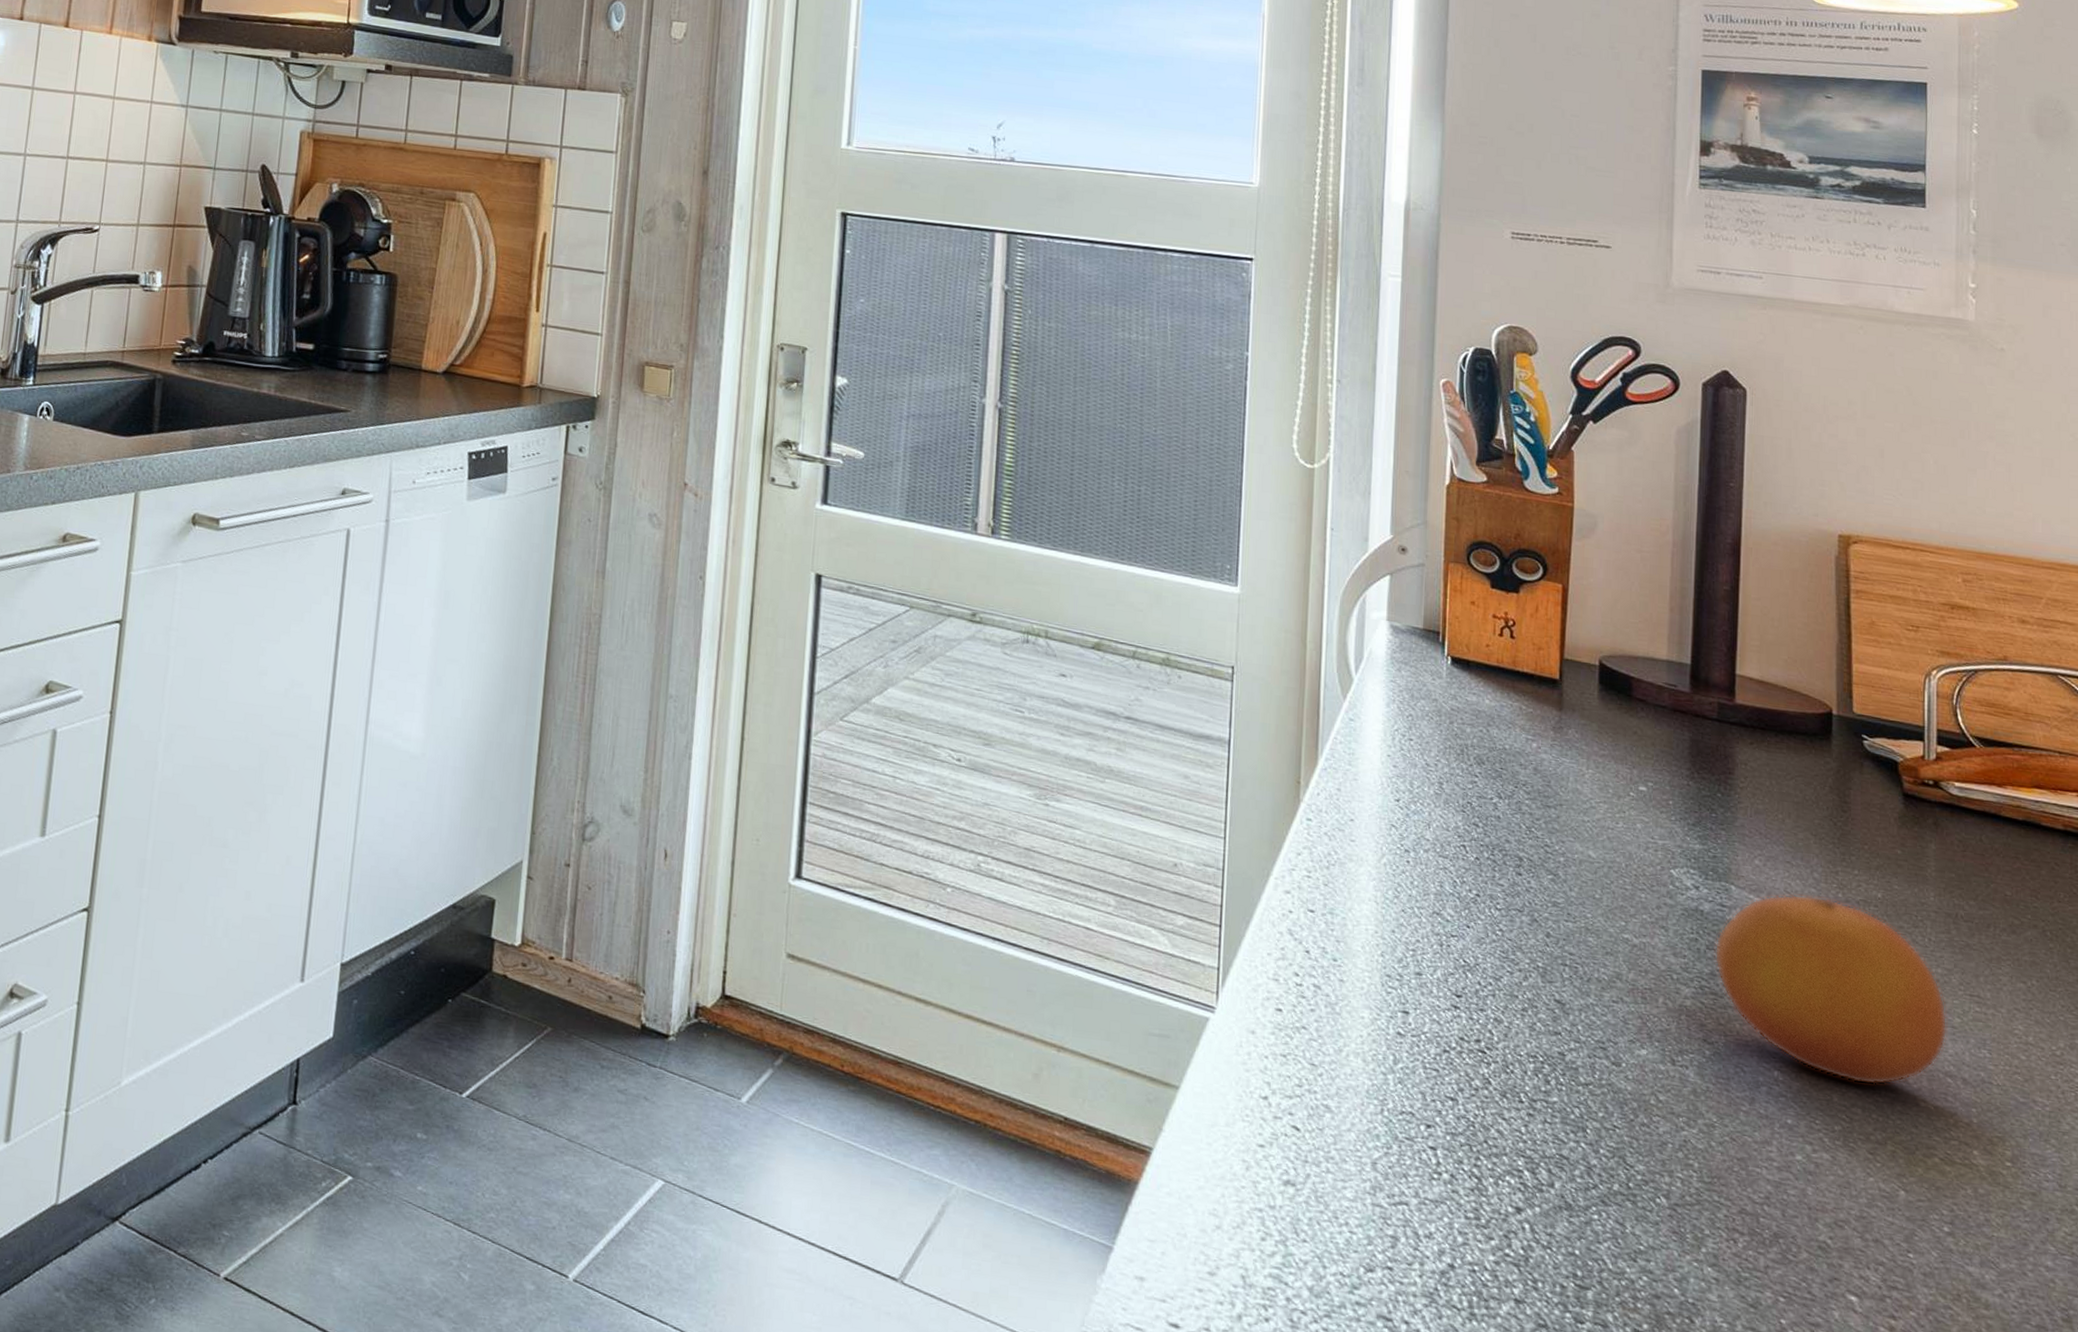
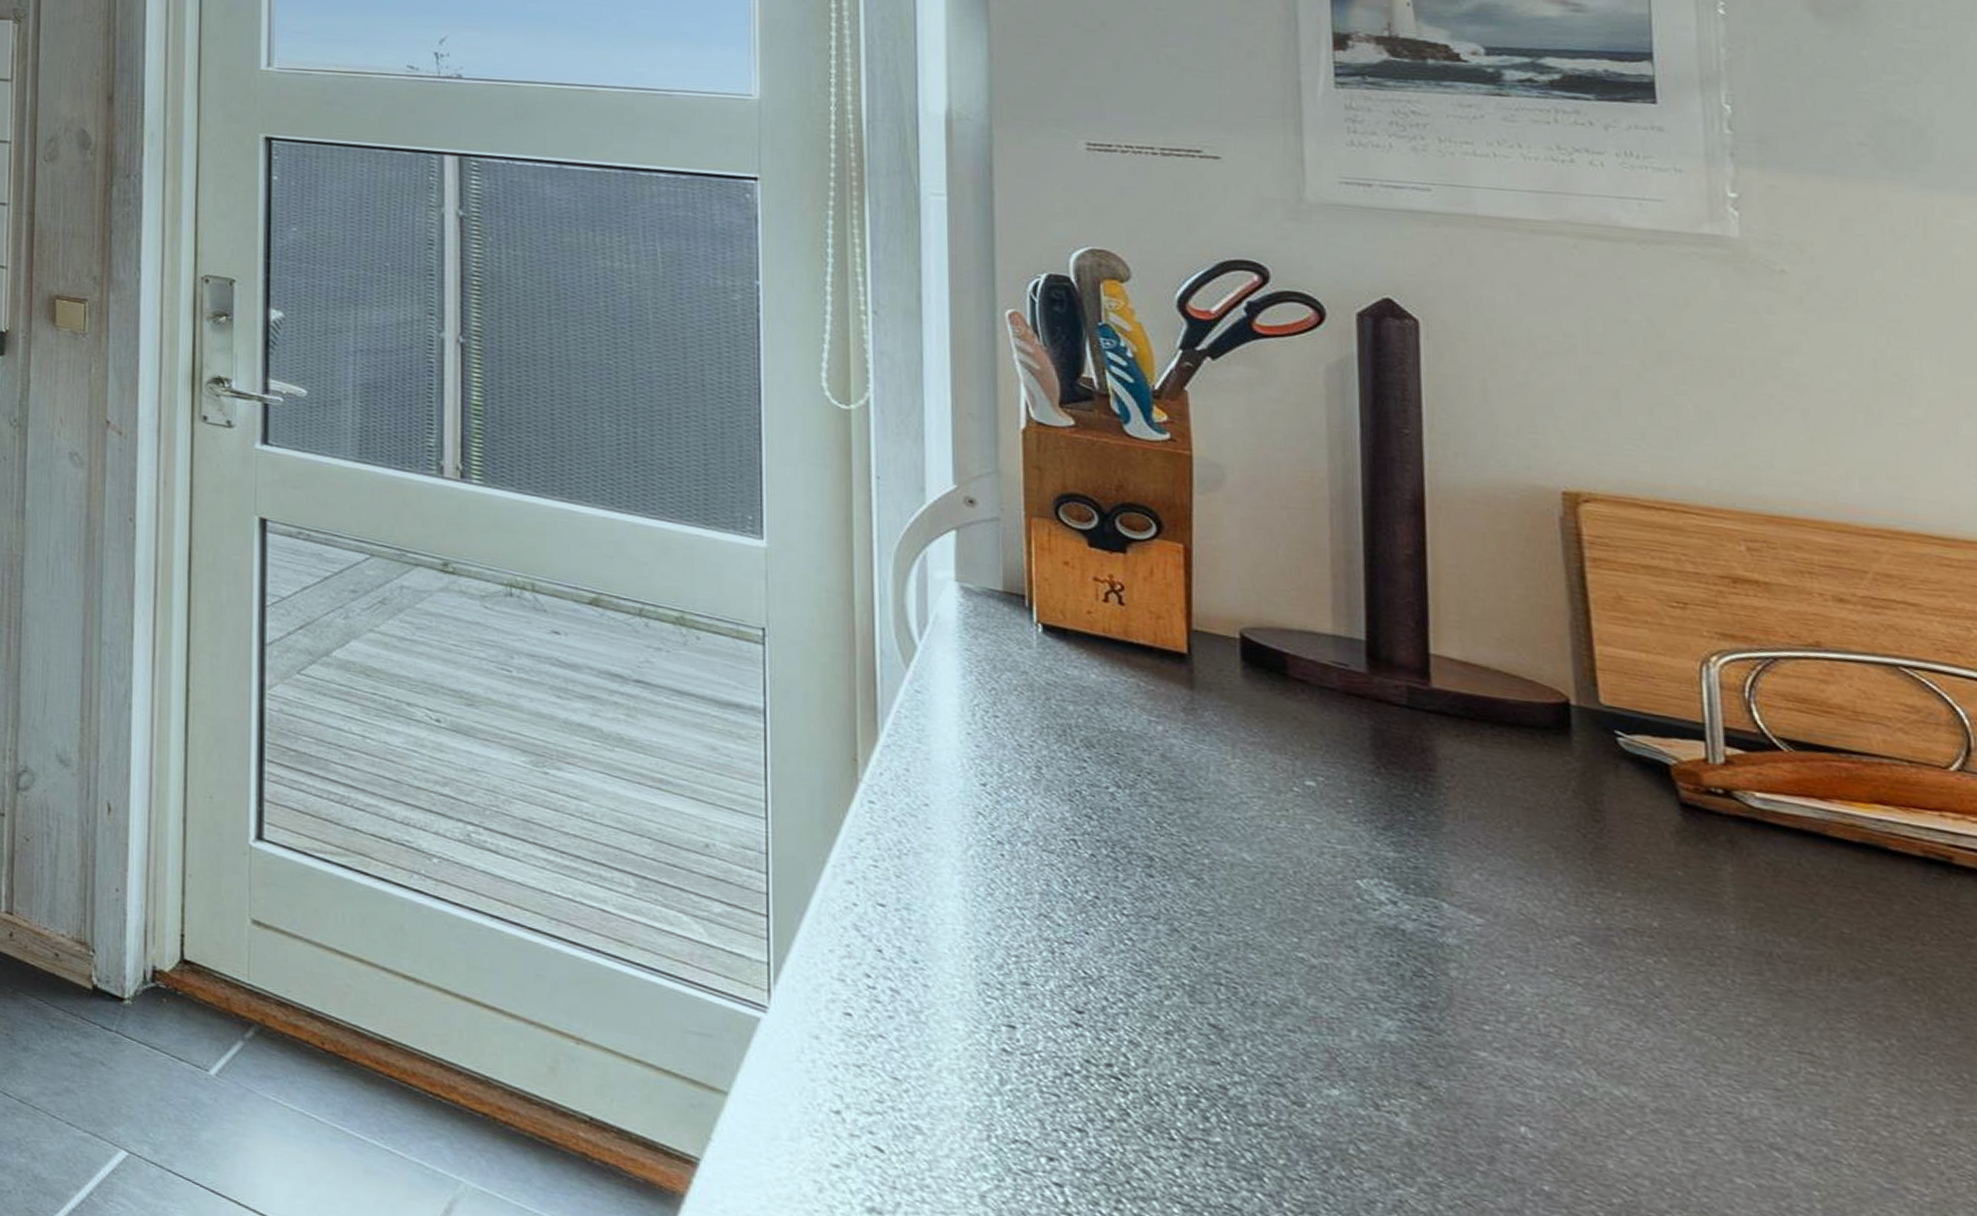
fruit: present [1714,894,1947,1085] -> none [1424,916,1769,1154]

